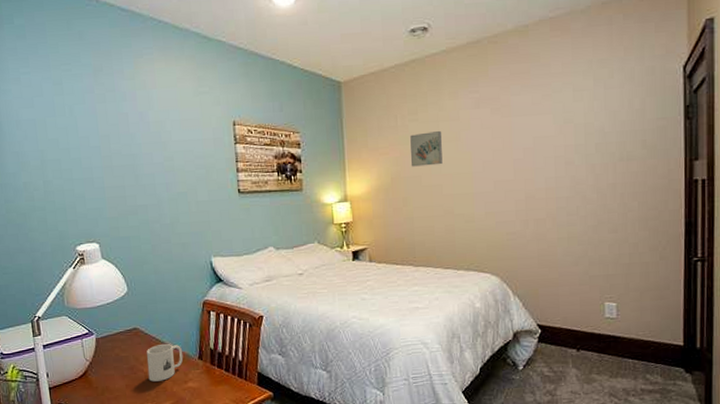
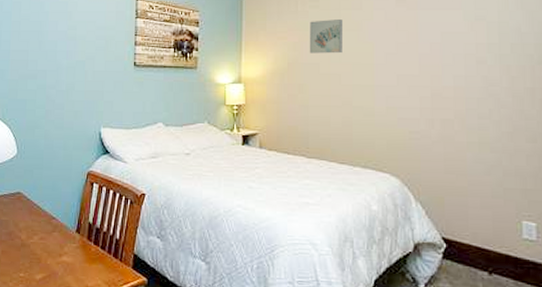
mug: present [146,343,184,382] -> none [24,211,62,251]

